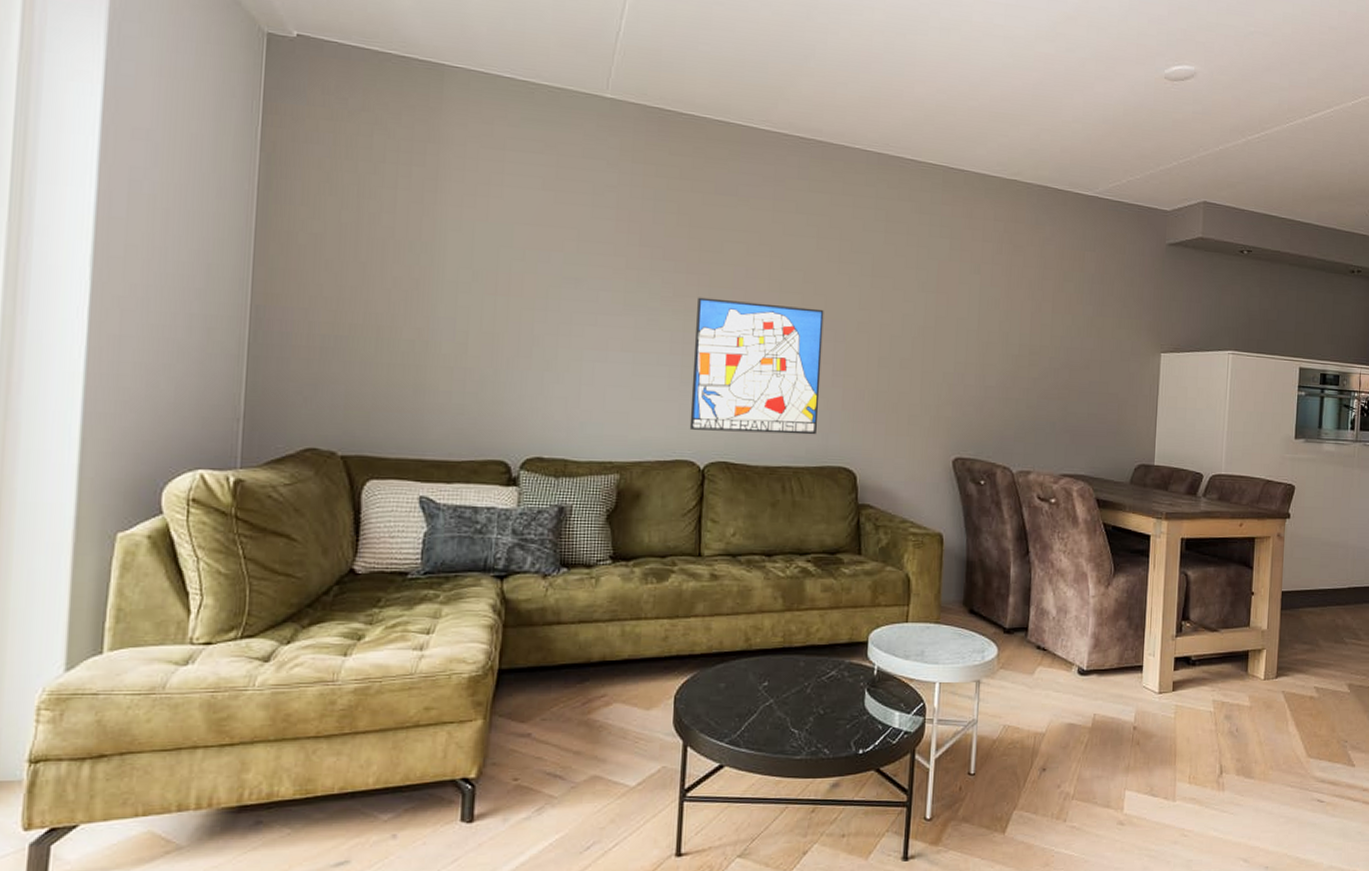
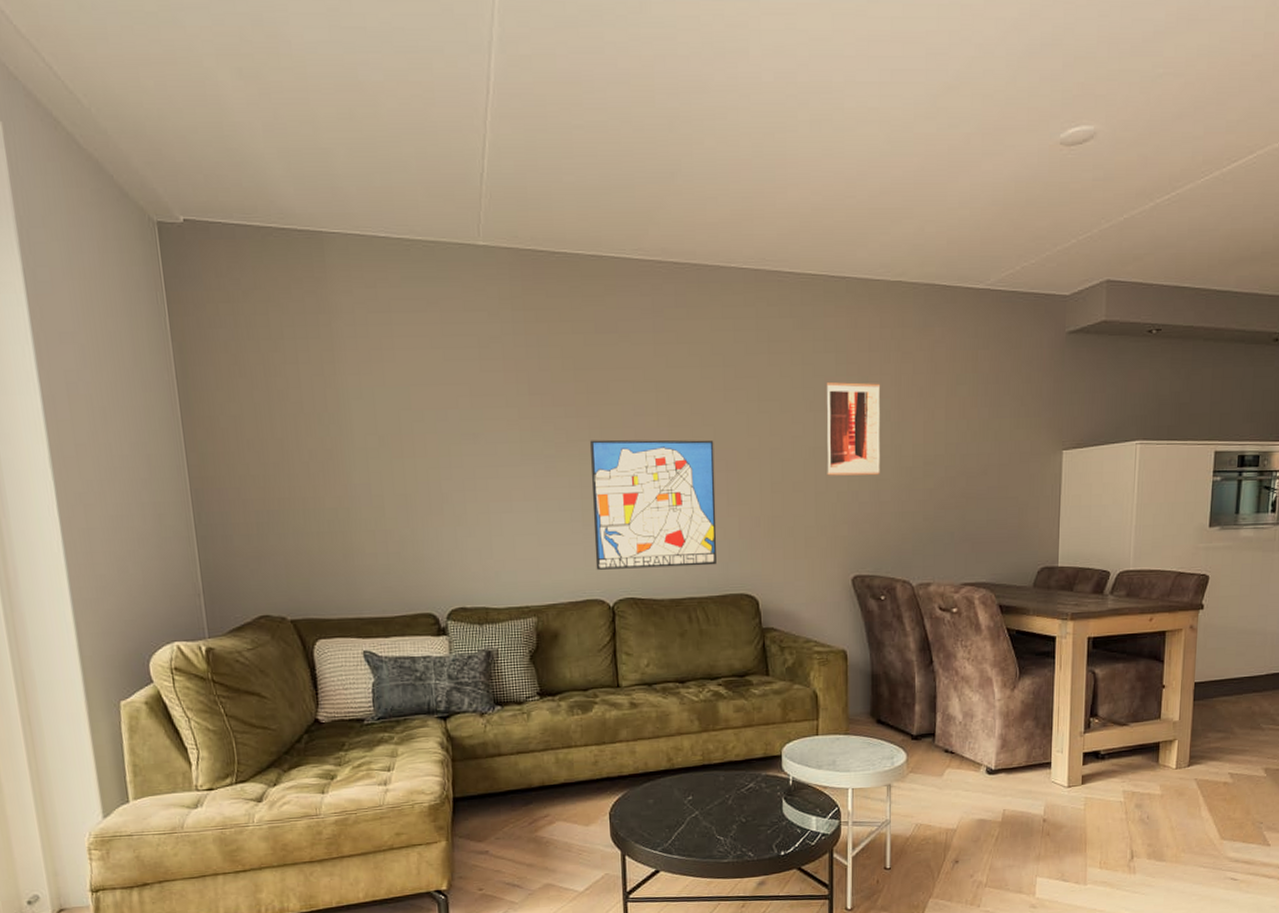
wall art: none [934,266,992,359] -> present [826,382,881,476]

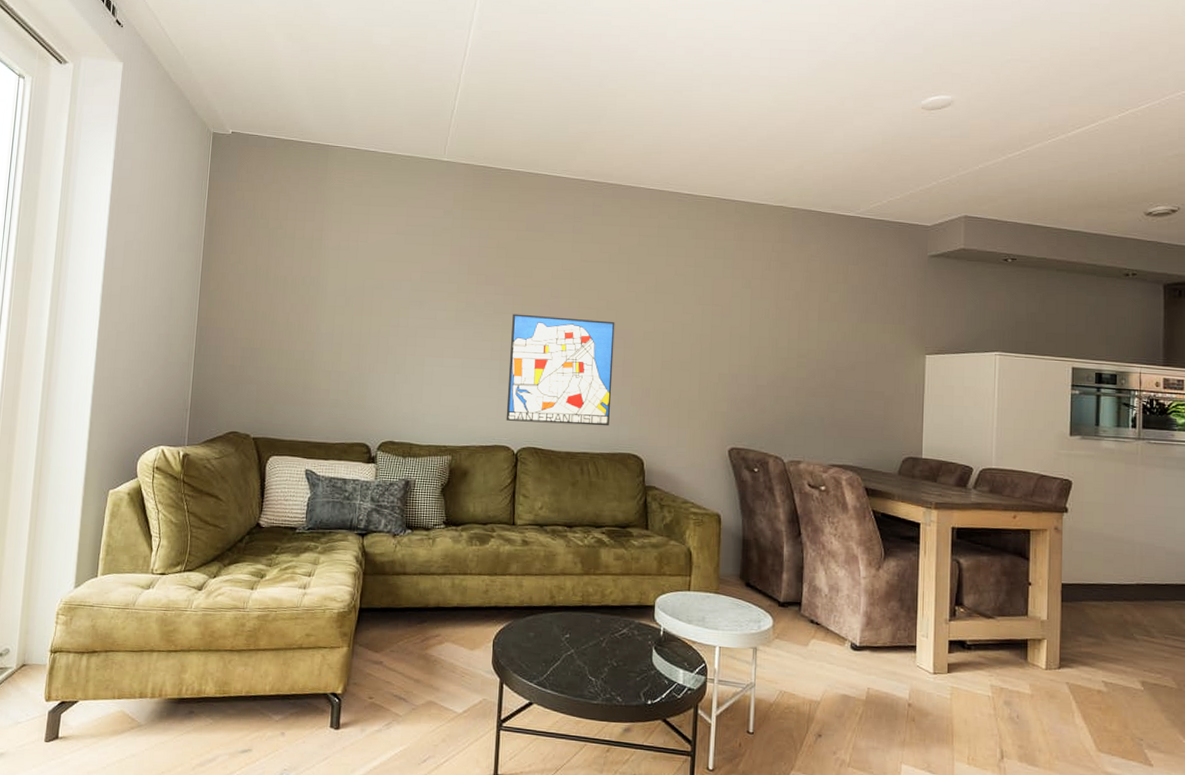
wall art: present [826,382,881,476] -> none [711,282,762,362]

